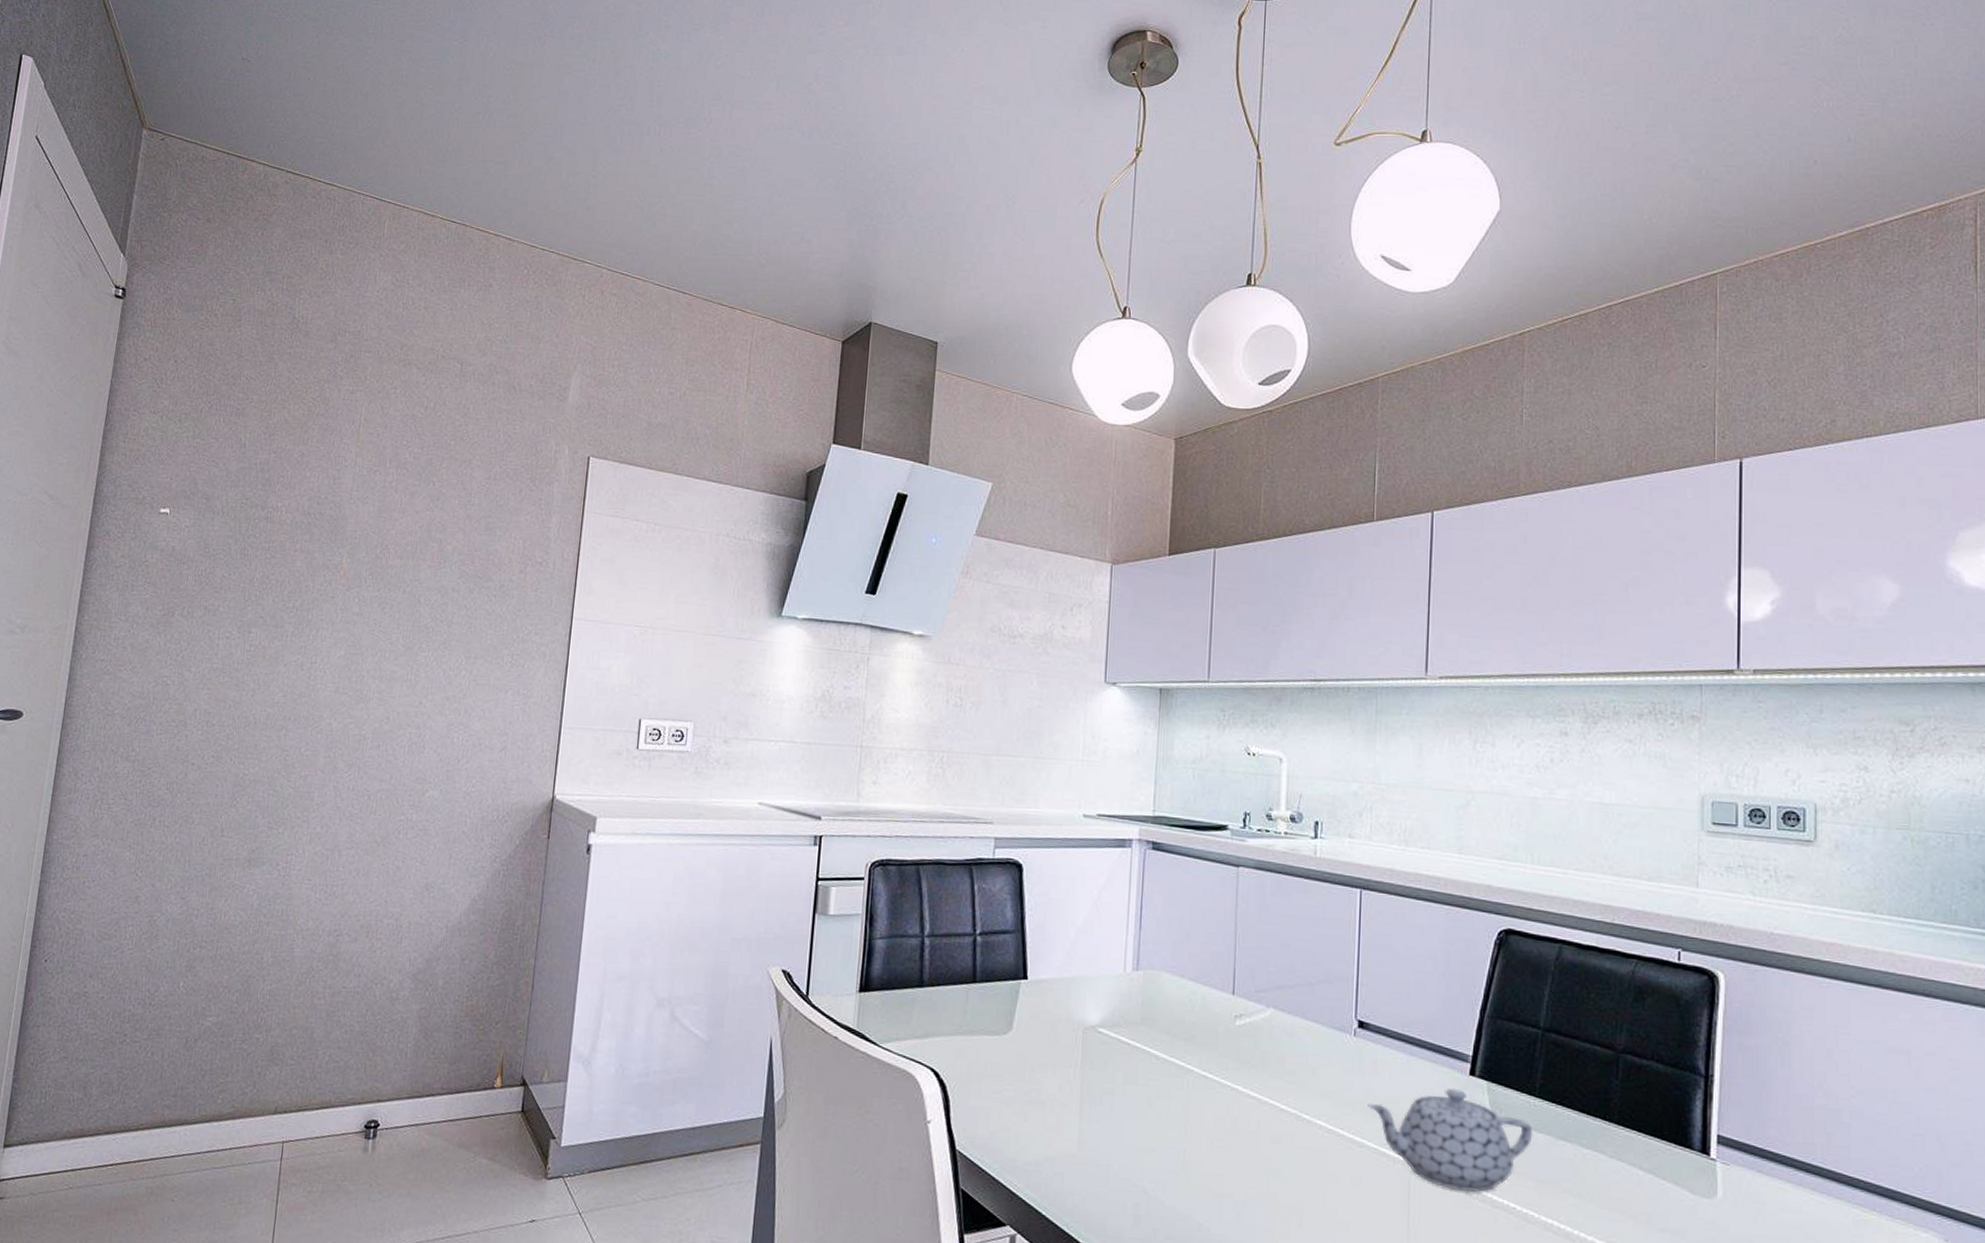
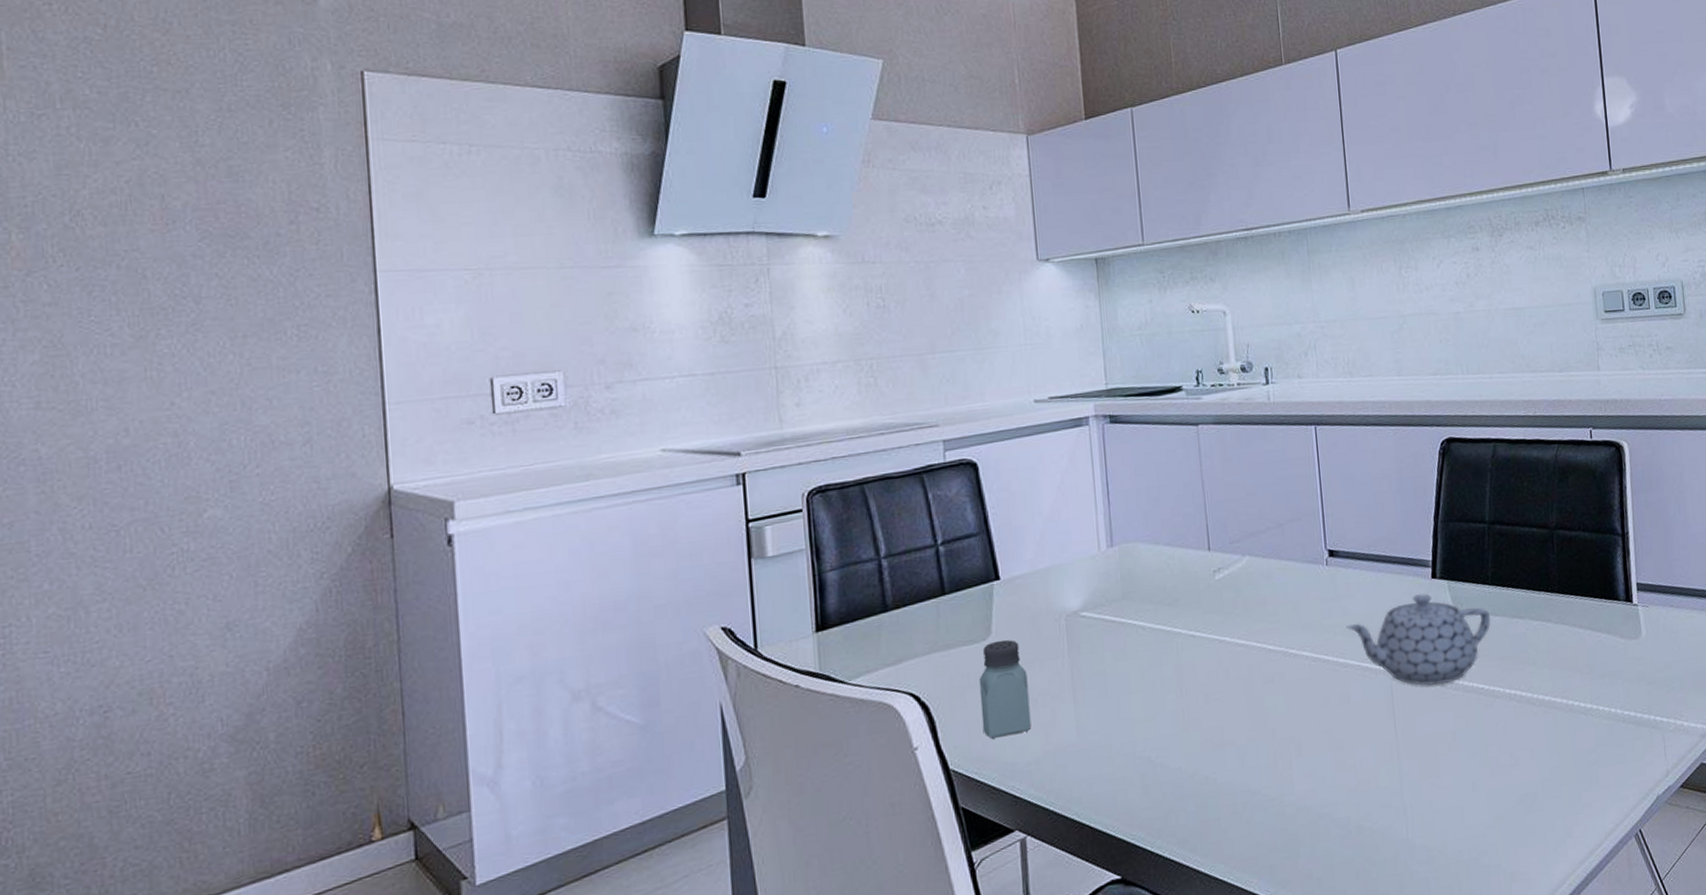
saltshaker: none [991,1037,1040,1132] -> present [979,639,1032,739]

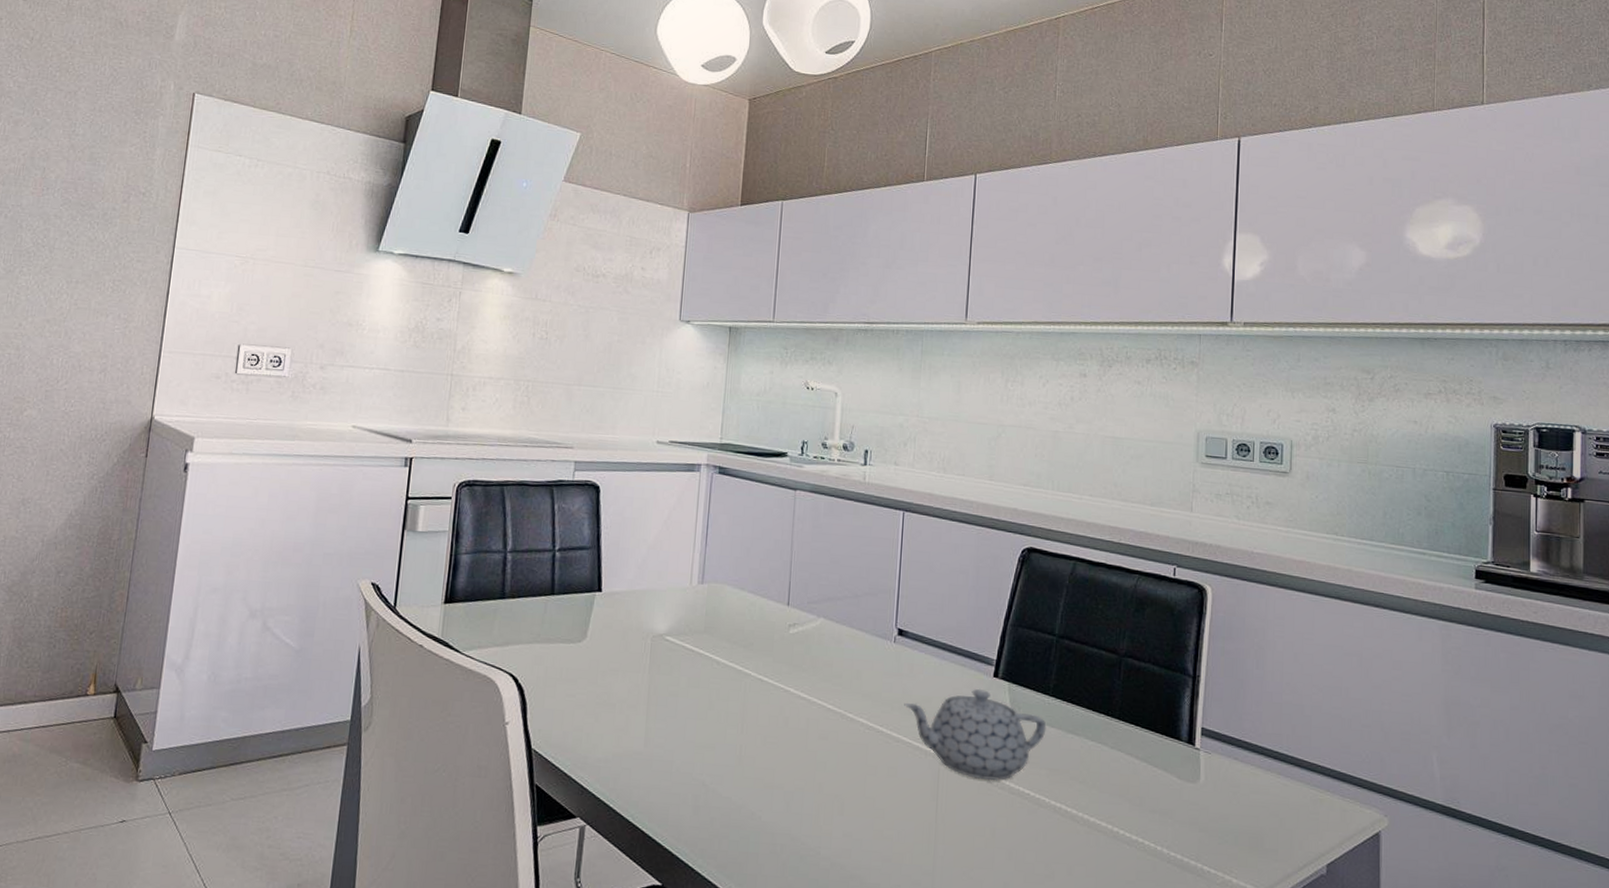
saltshaker: present [979,639,1032,739] -> none [565,645,611,731]

